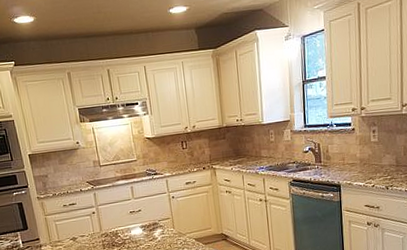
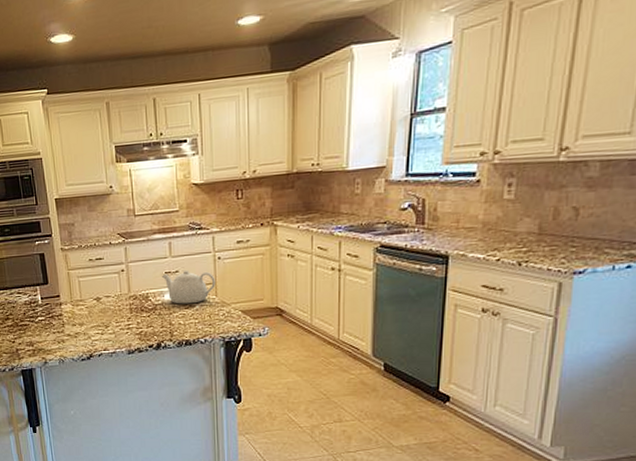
teapot: none [128,208,172,238] -> present [162,269,215,304]

